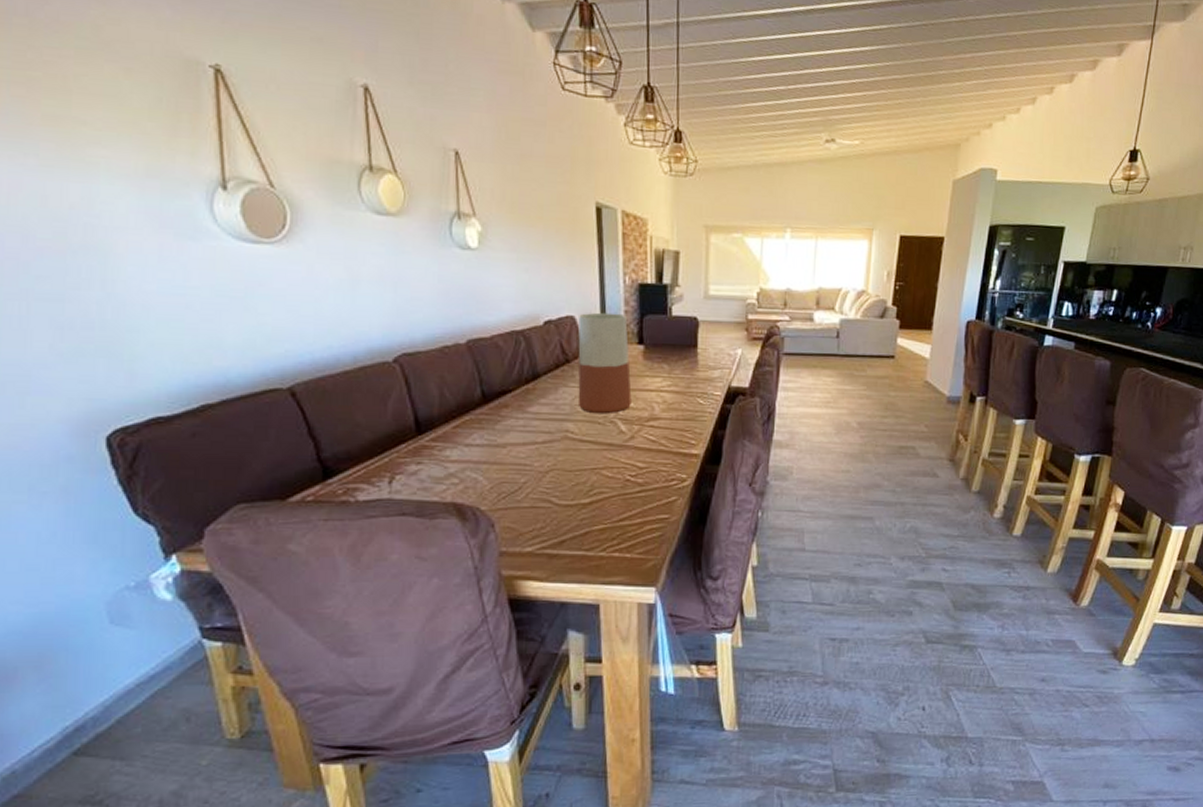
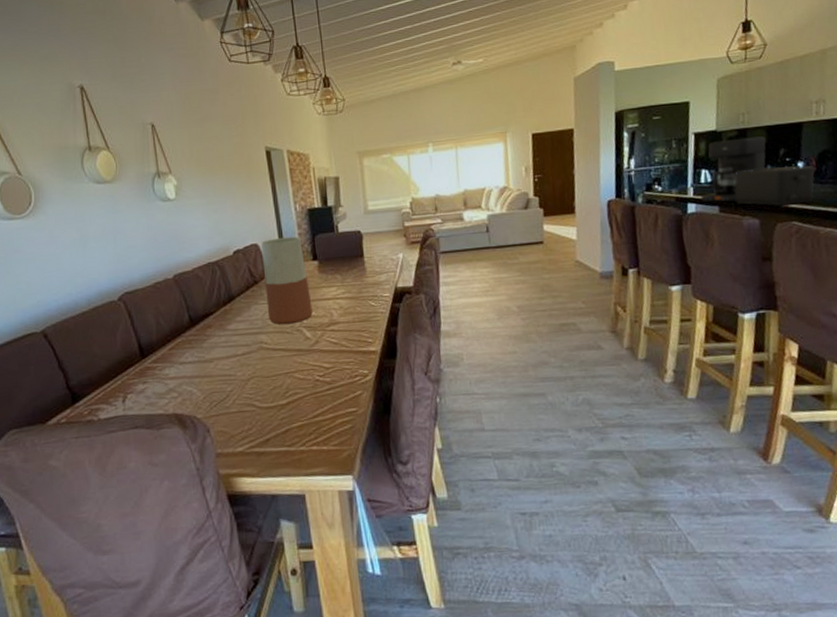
coffee maker: none [1059,273,1131,341] -> present [701,136,766,203]
toaster: none [1091,308,1170,352] -> present [734,165,815,206]

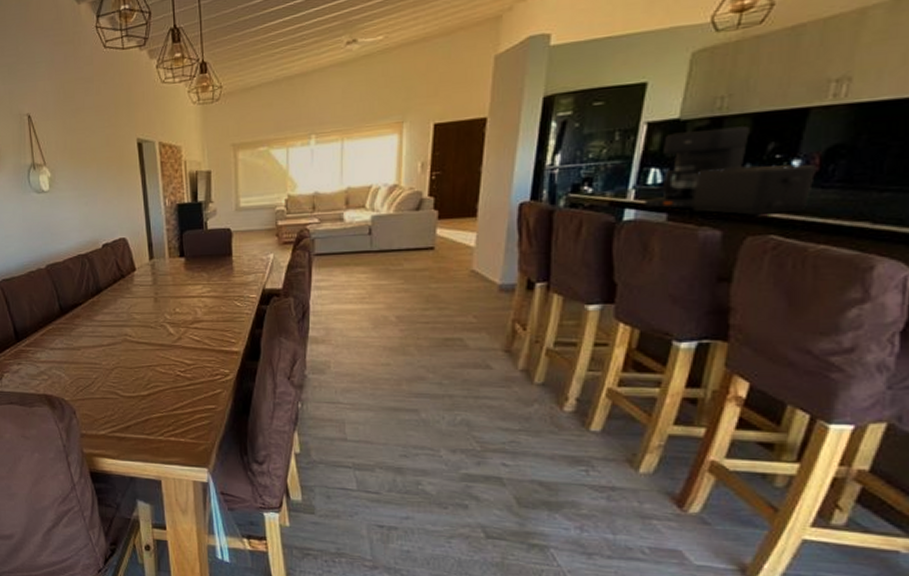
vase: present [261,236,313,324] -> none [129,232,177,318]

